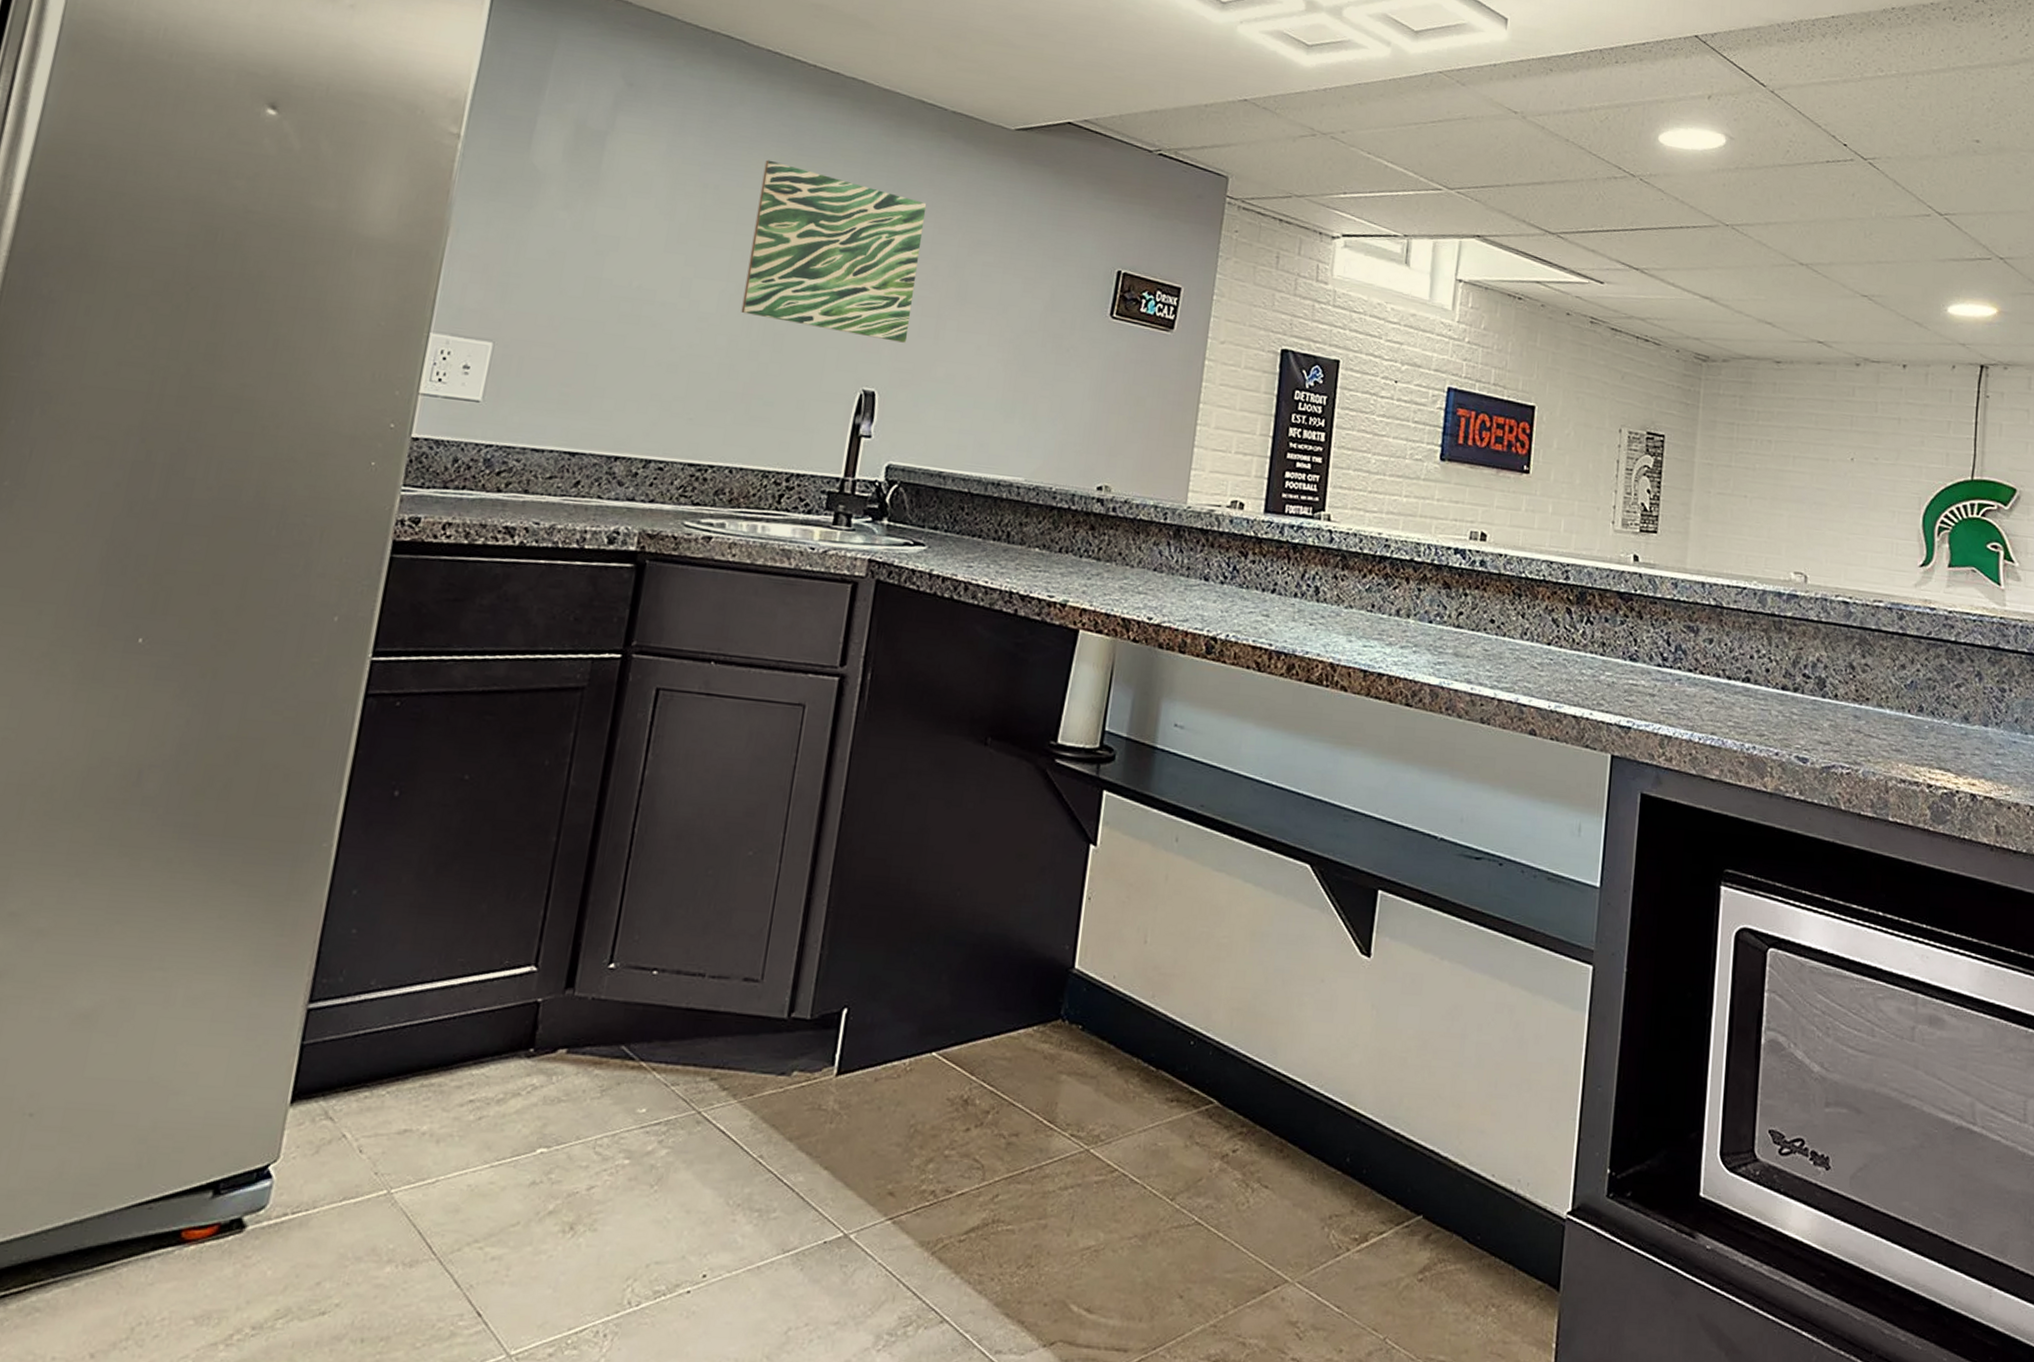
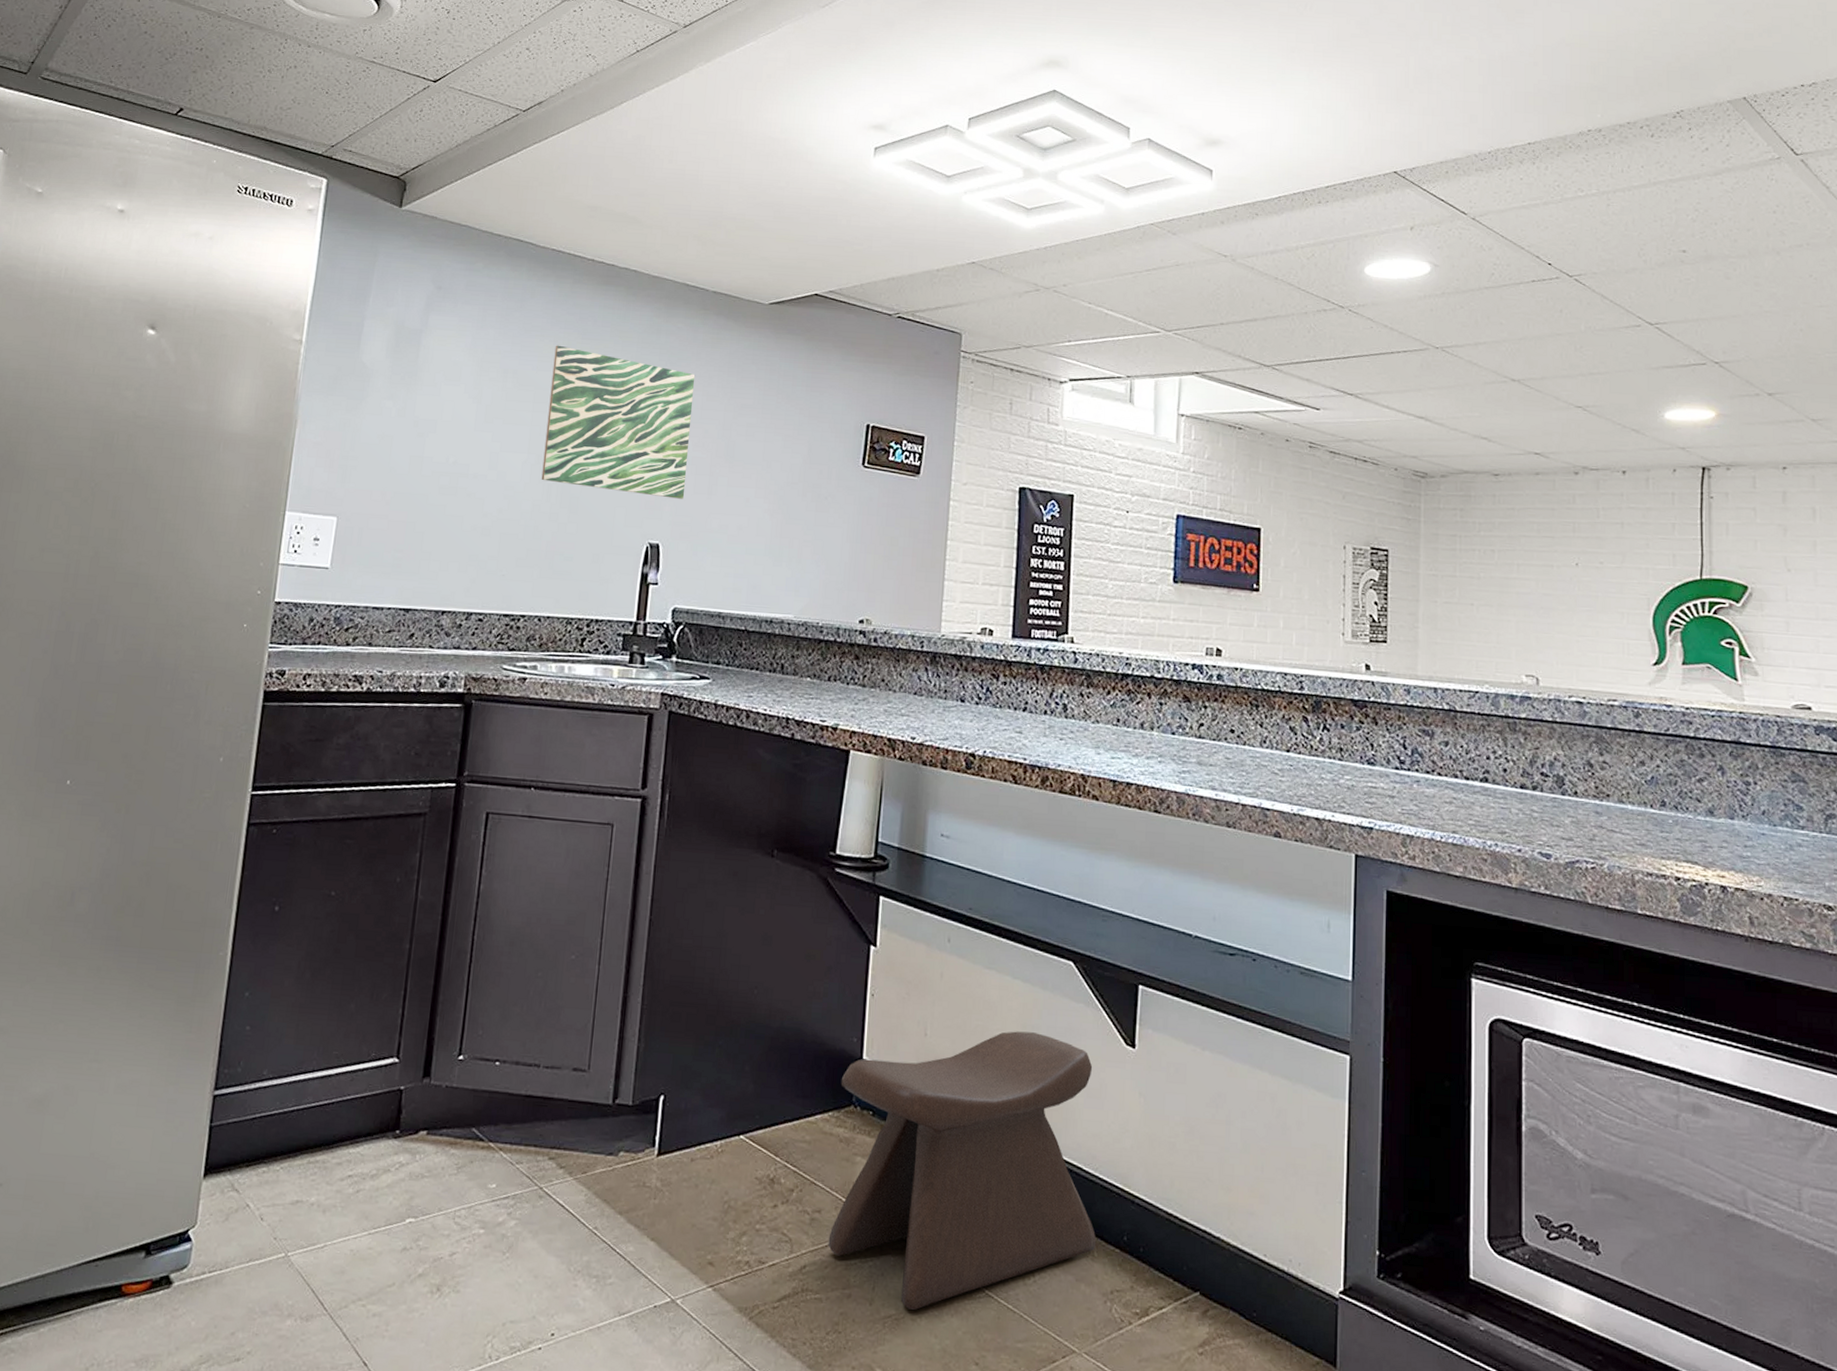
stool: none [1024,938,1324,1240] -> present [828,1031,1097,1310]

